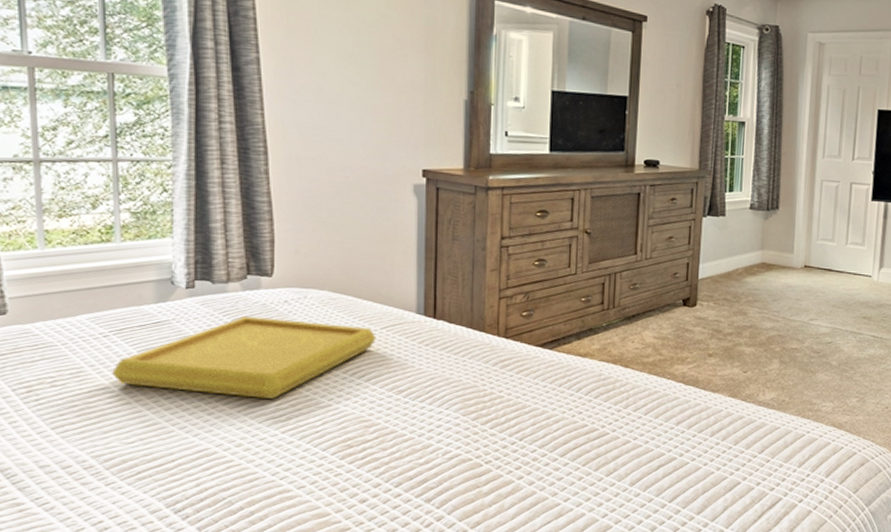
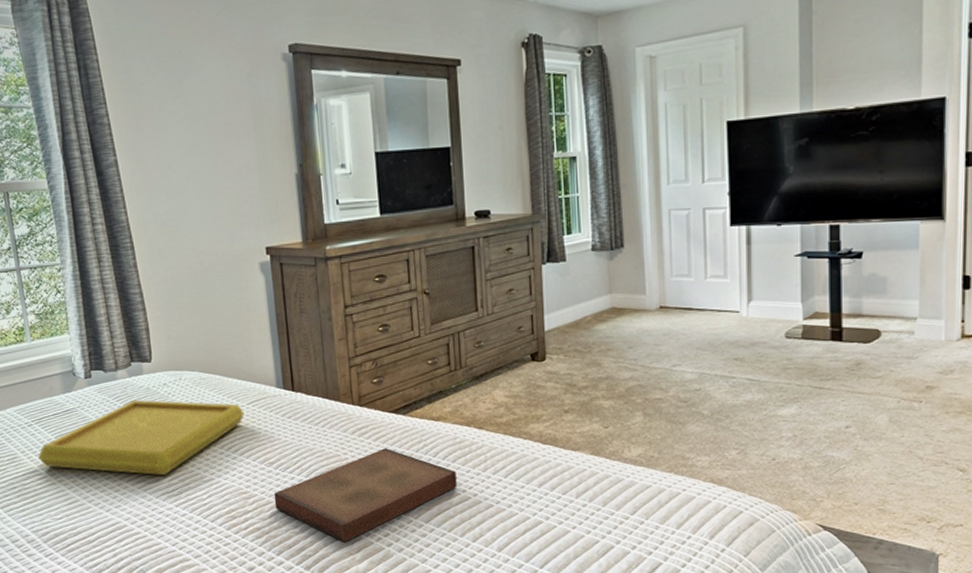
book: none [399,381,597,475] -> present [274,448,457,543]

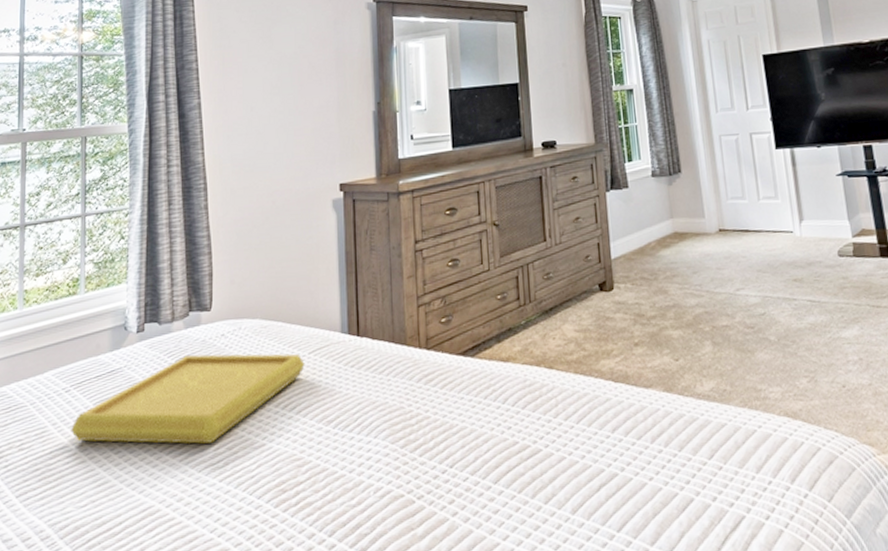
book: present [274,448,457,543] -> none [330,396,527,515]

